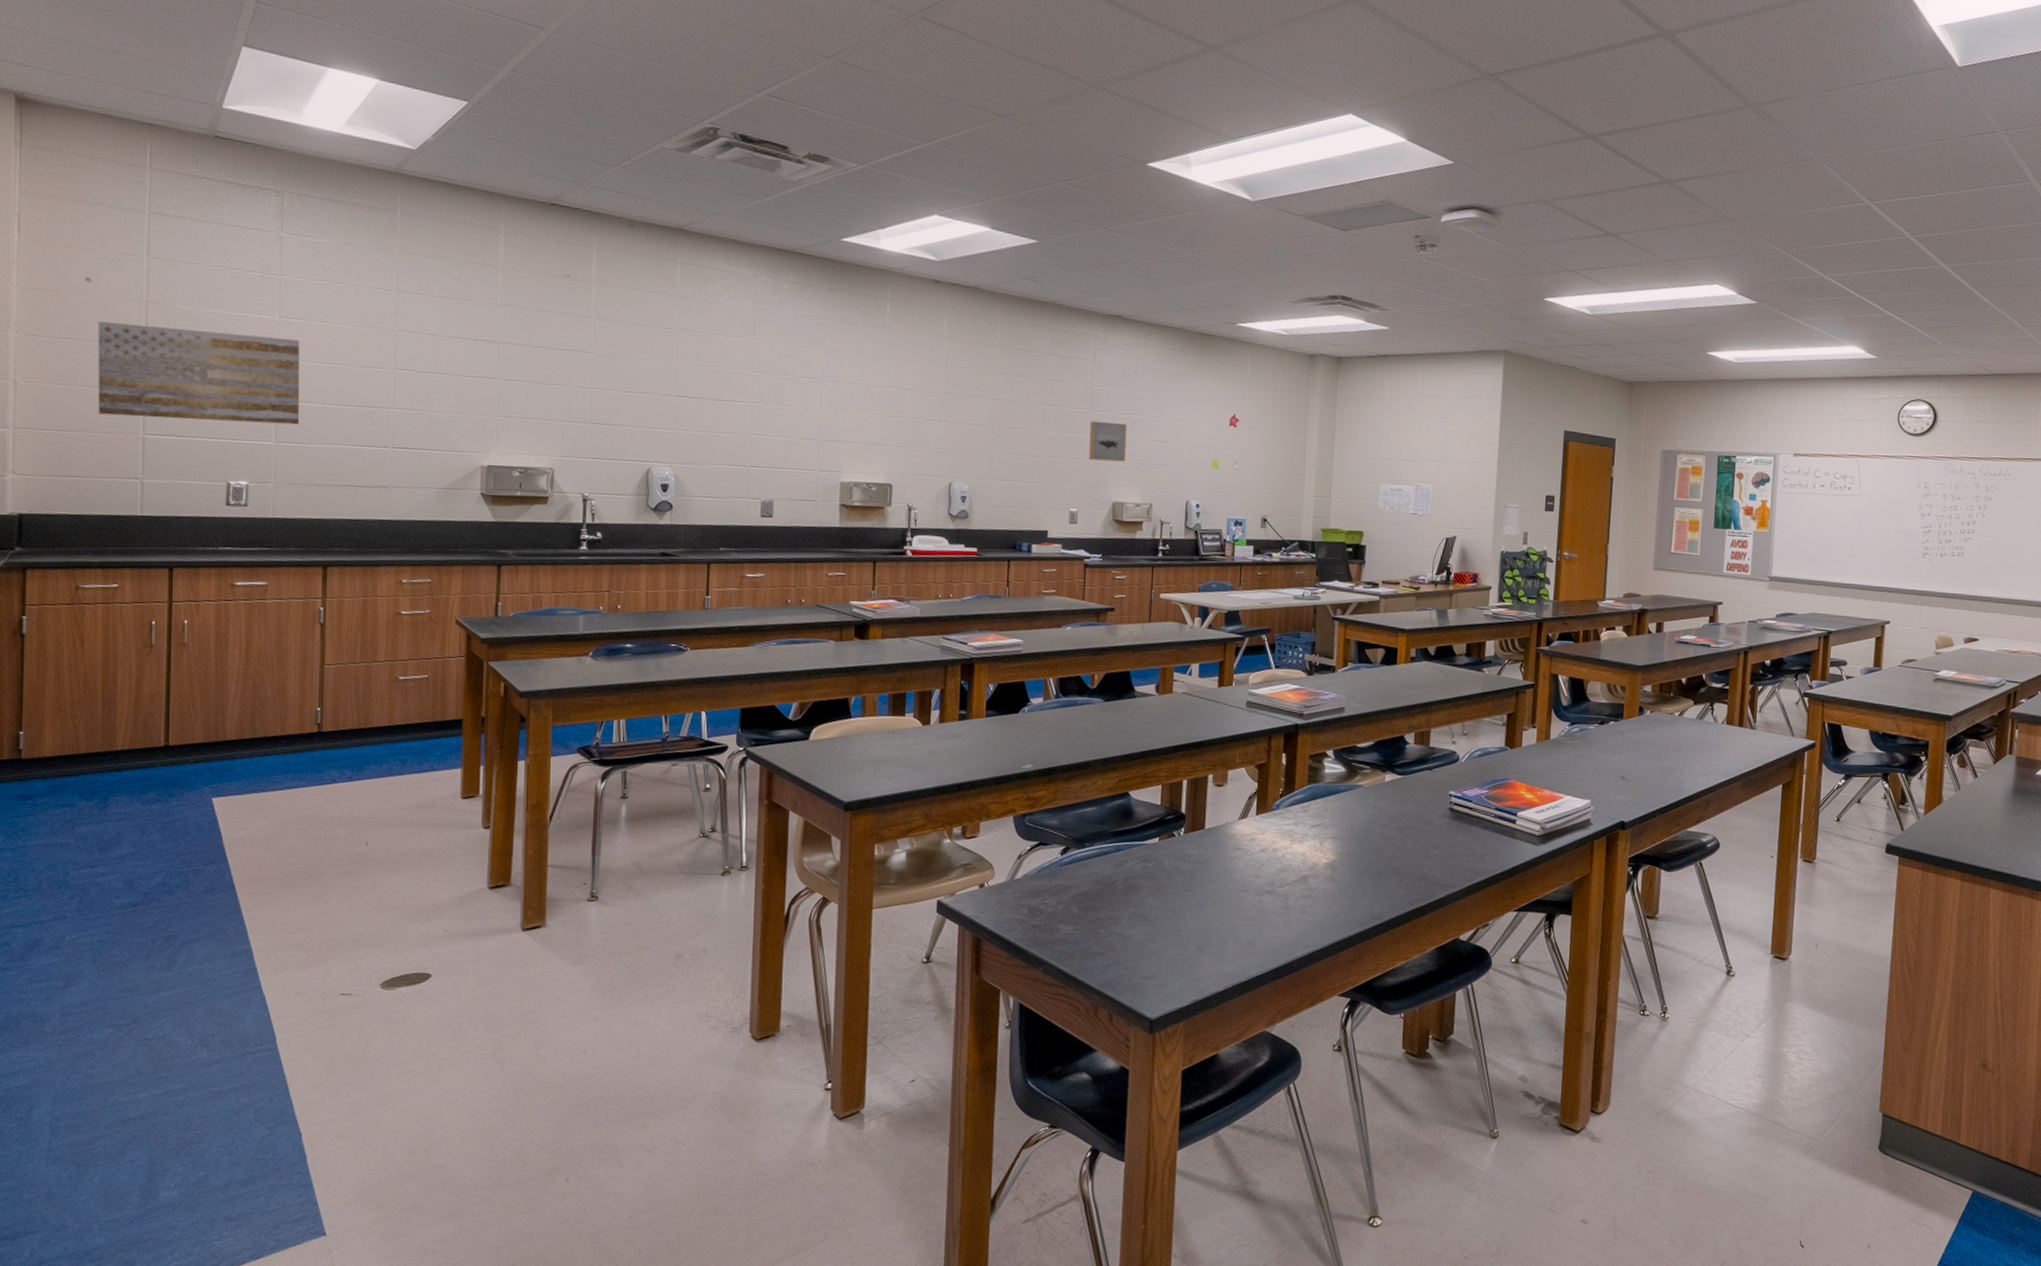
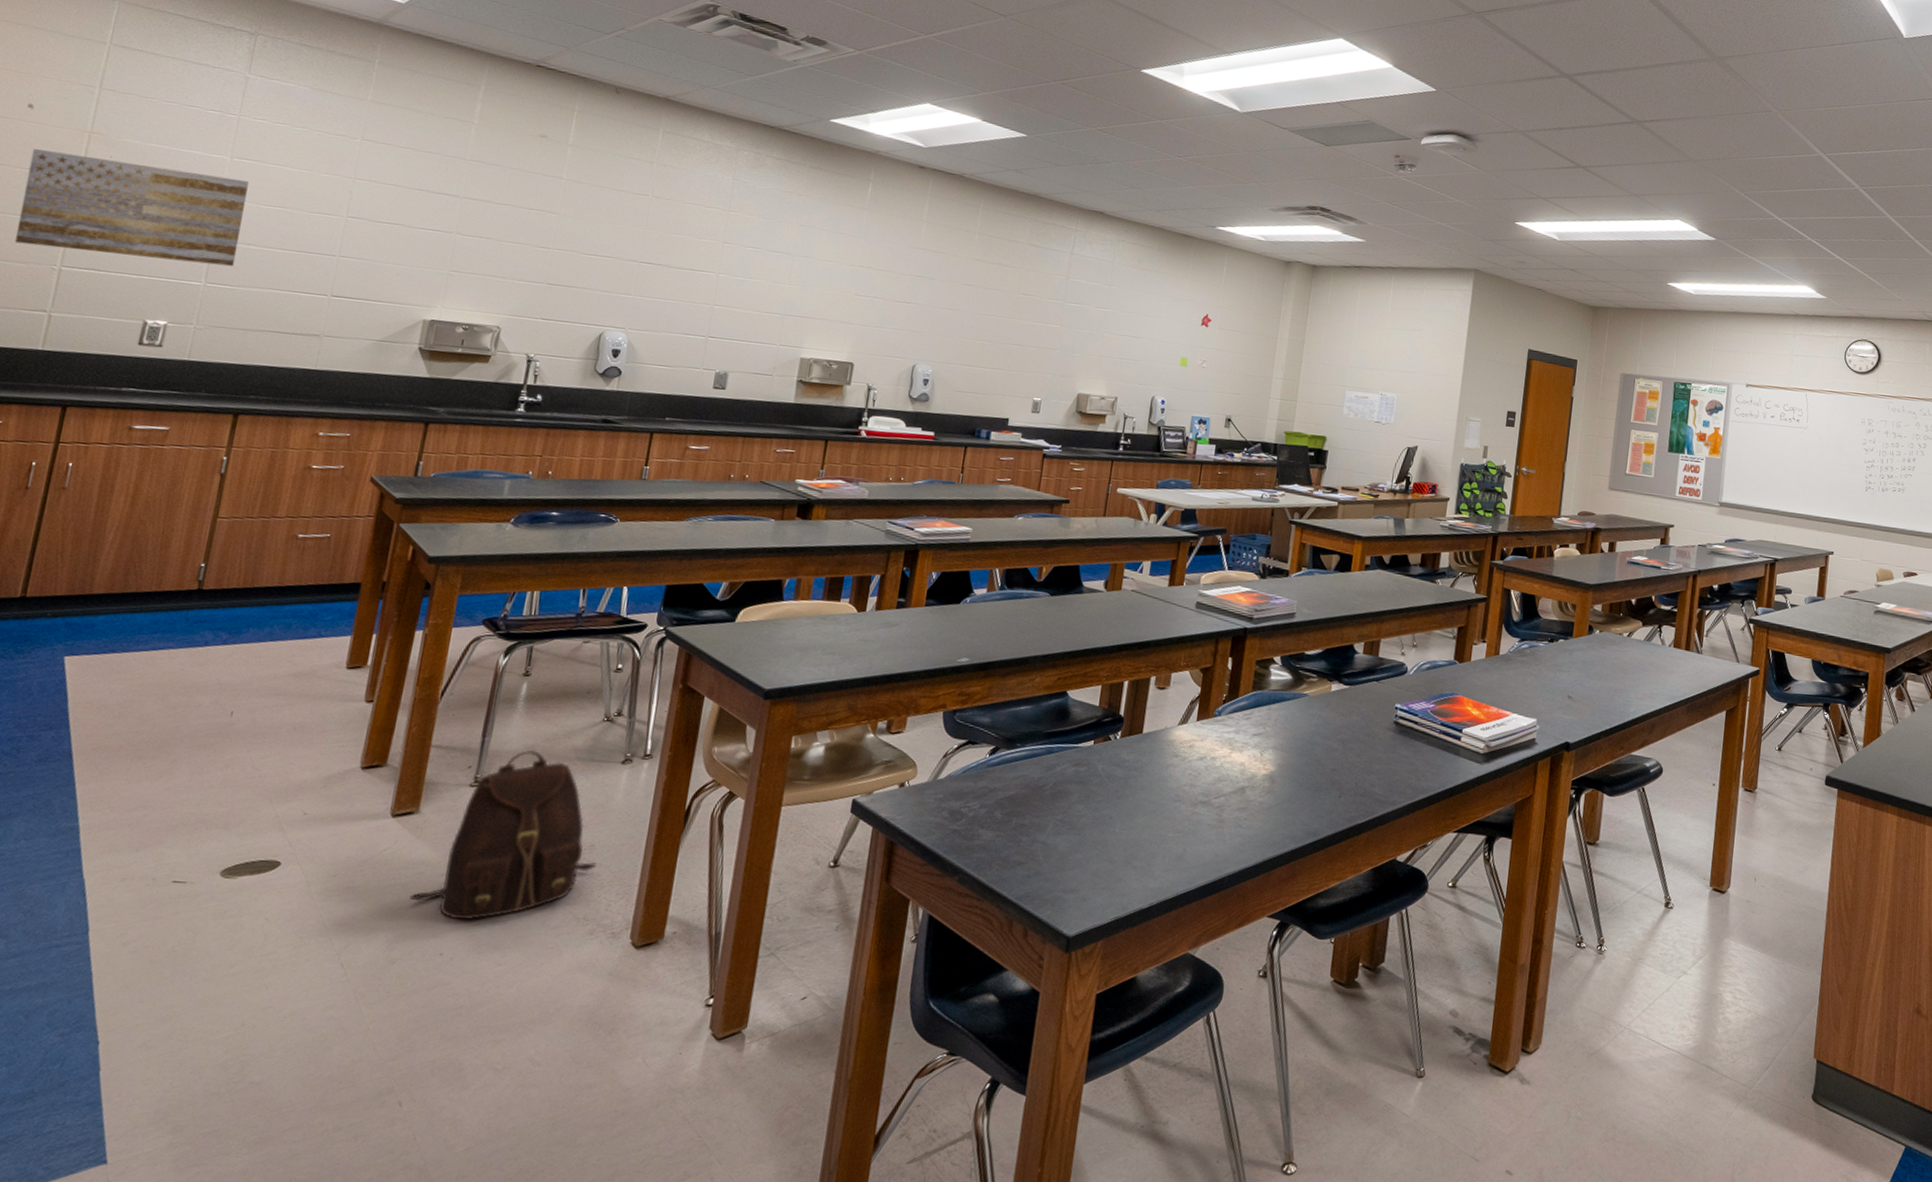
backpack: none [548,866,711,1021] -> present [409,749,597,920]
wall art: present [1088,421,1127,462] -> none [1057,312,1099,355]

